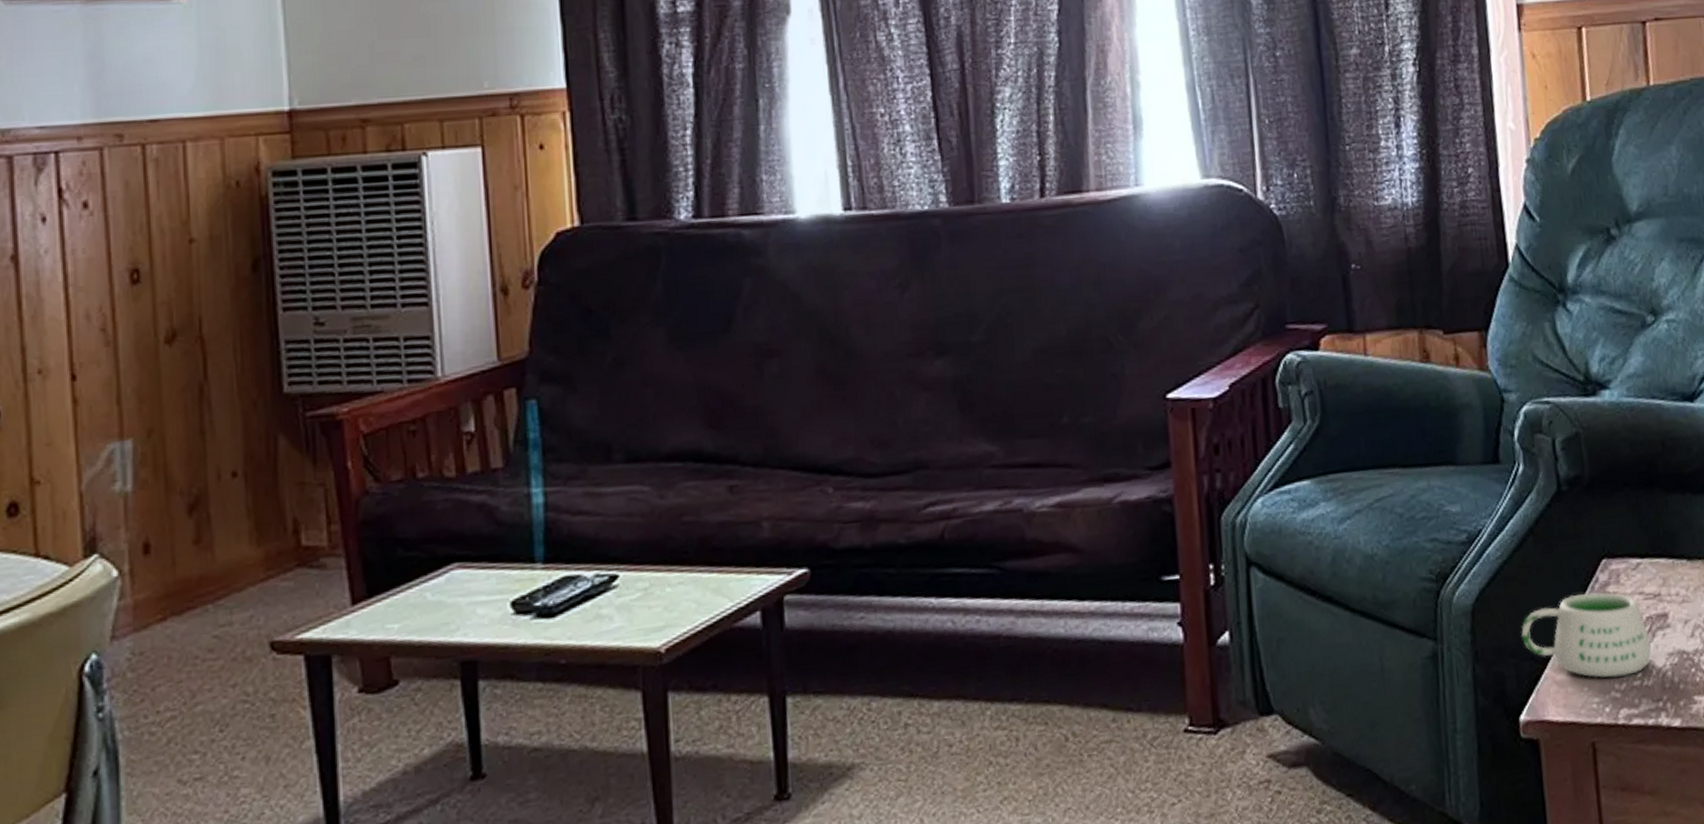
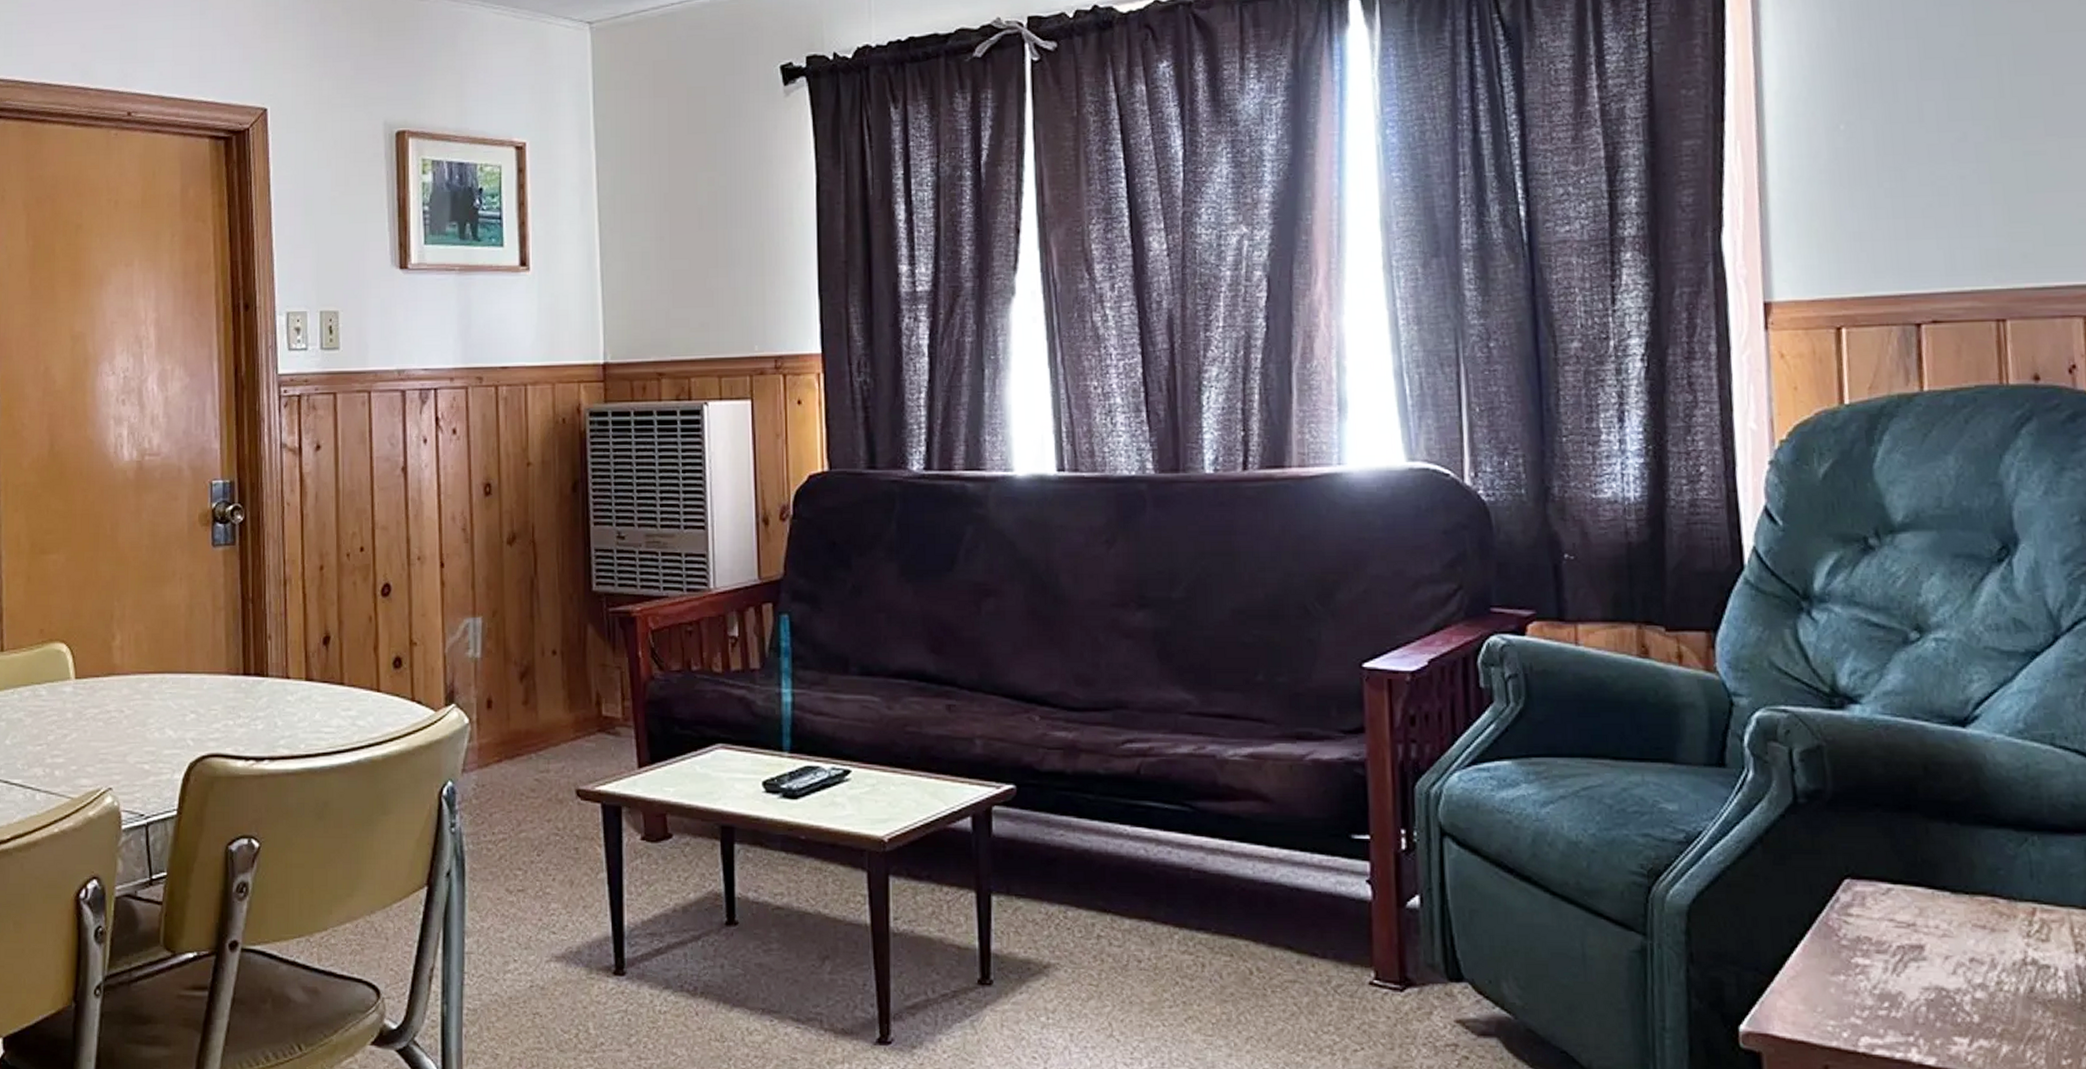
mug: present [1520,592,1651,678] -> none [1743,910,1901,1003]

